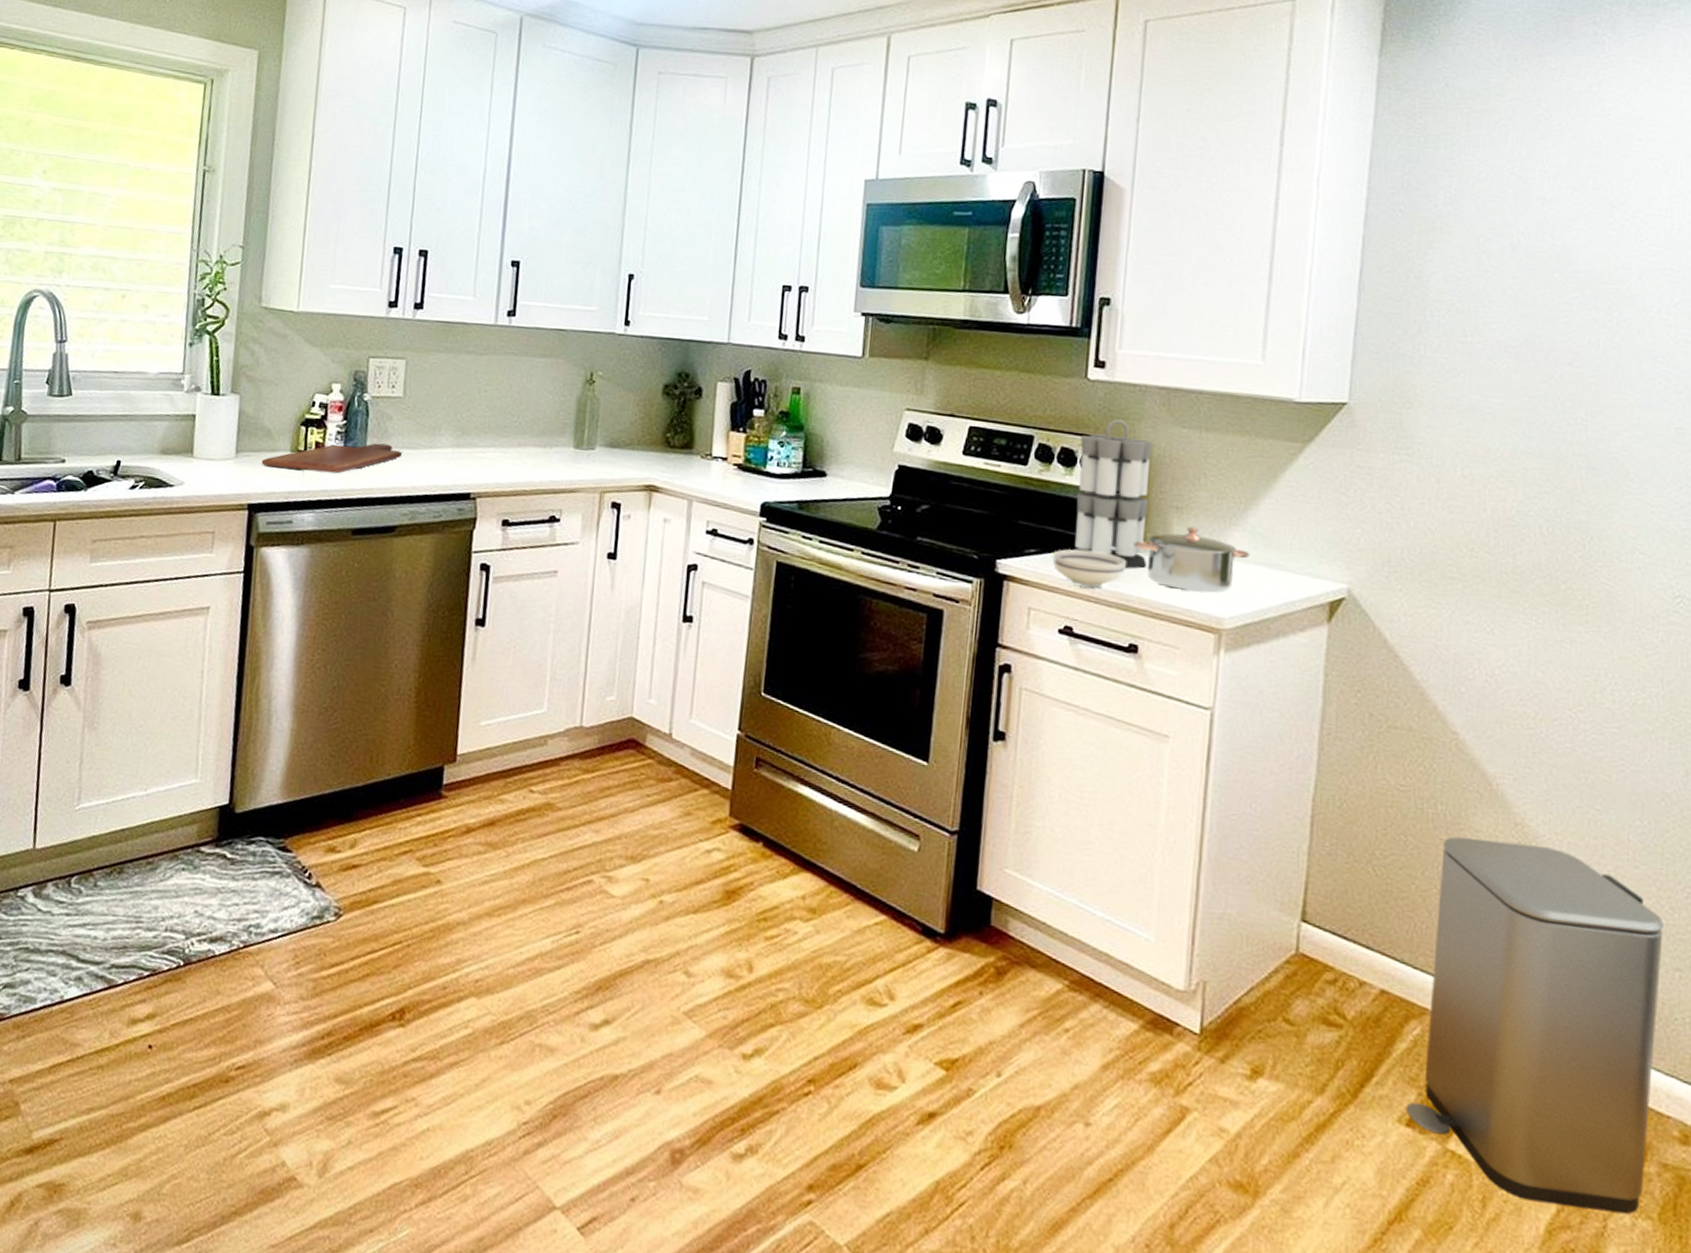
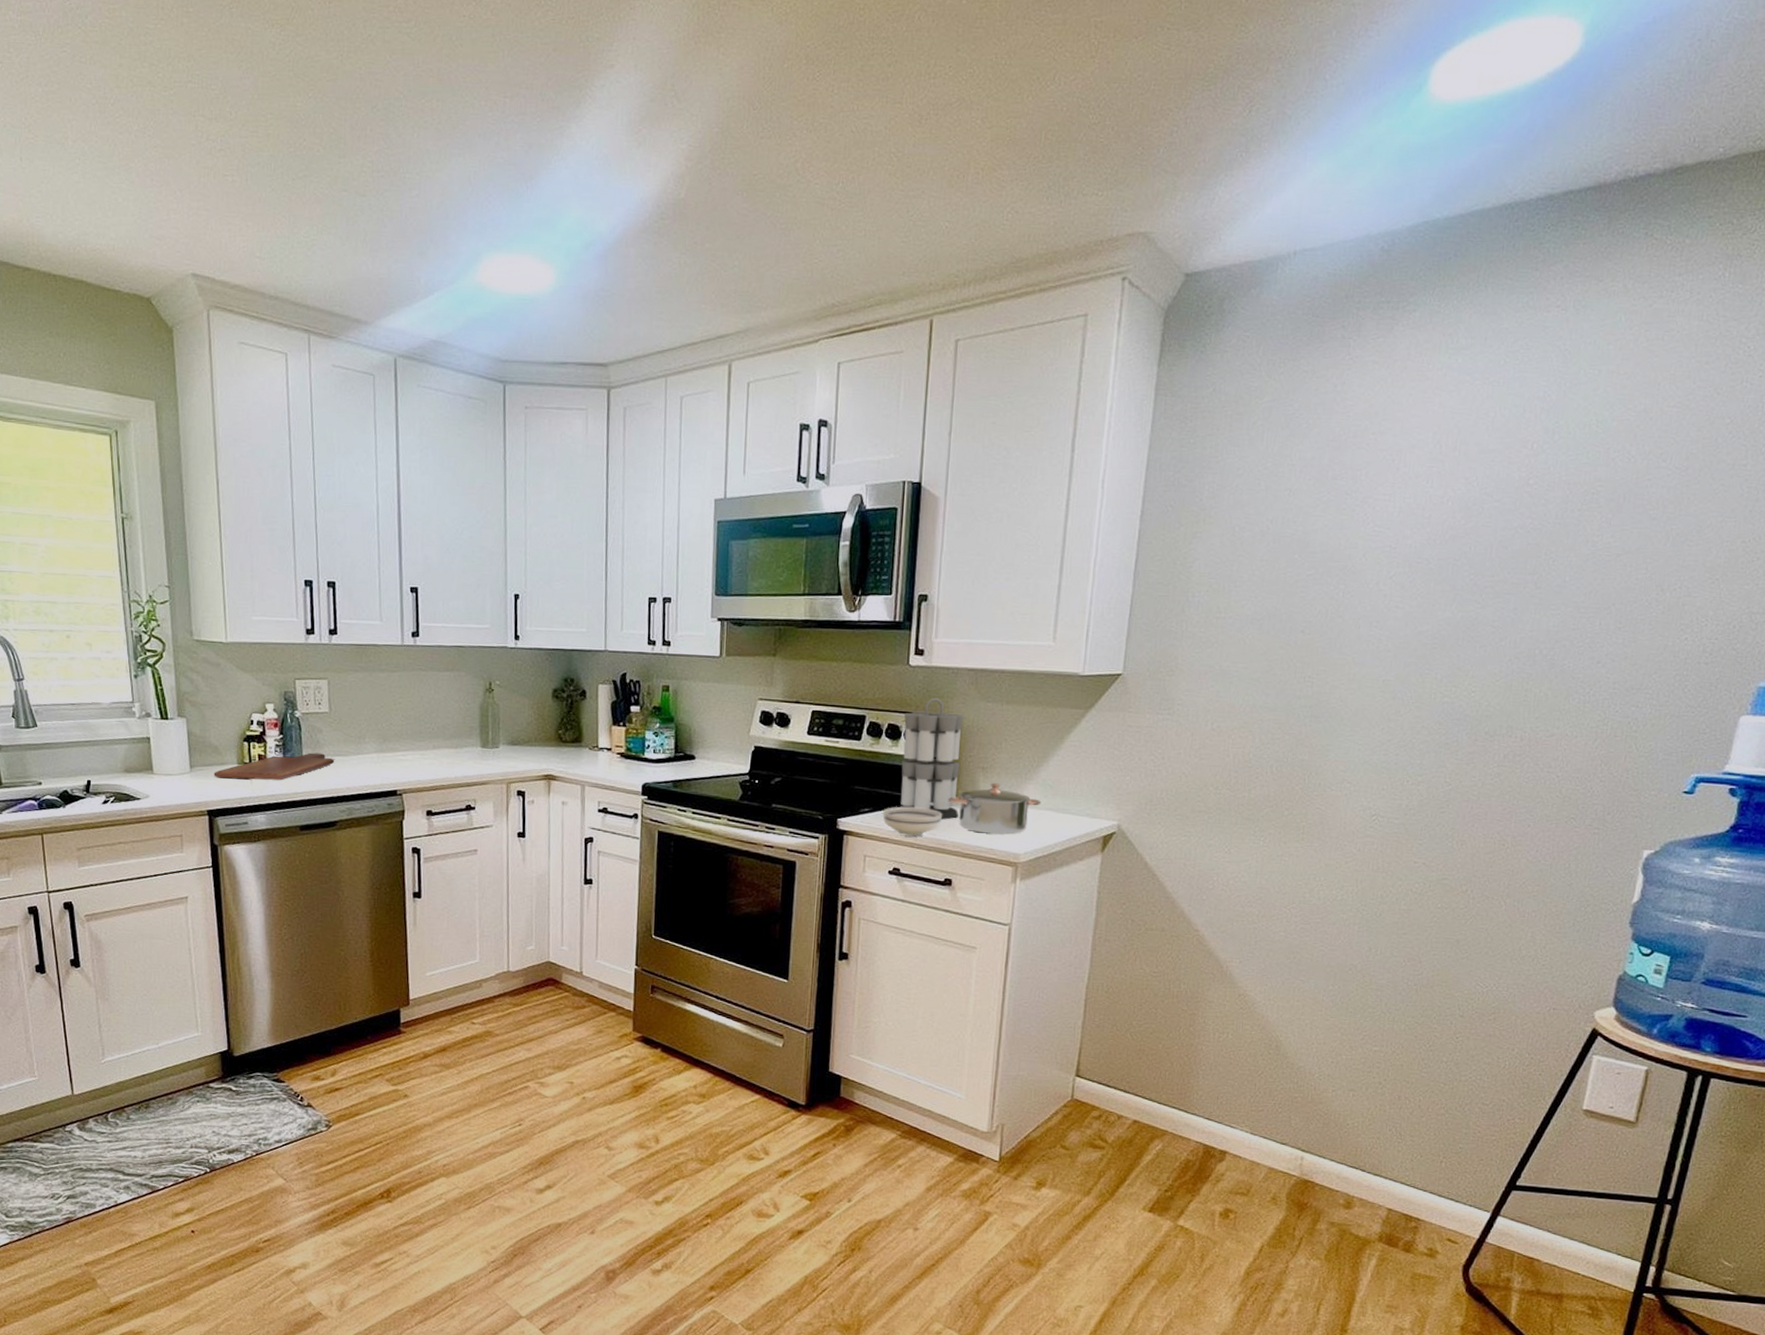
pedal bin: present [1405,836,1664,1214] -> none [1148,1007,1344,1258]

